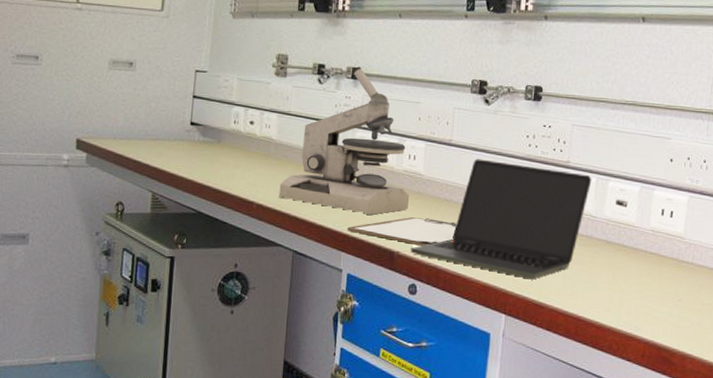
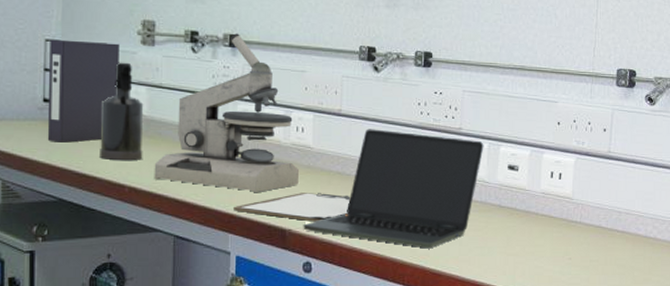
binder: none [191,70,257,162] -> present [47,39,120,143]
spray bottle: none [234,91,274,180] -> present [100,62,144,160]

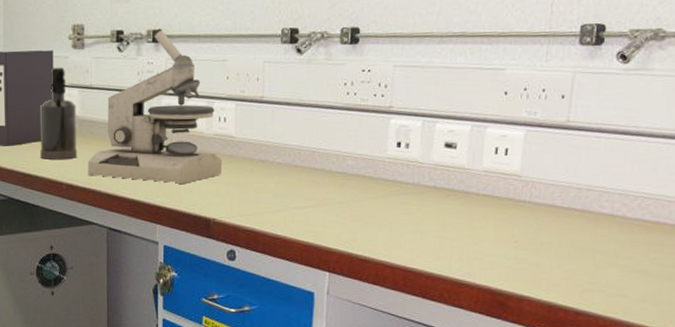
clipboard: present [234,193,351,222] -> none [160,182,274,211]
laptop: present [303,129,484,248] -> none [227,113,418,233]

